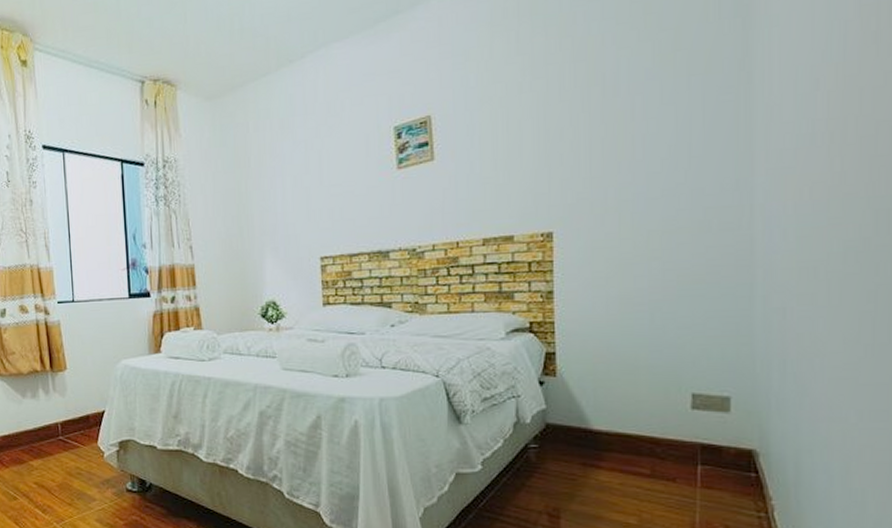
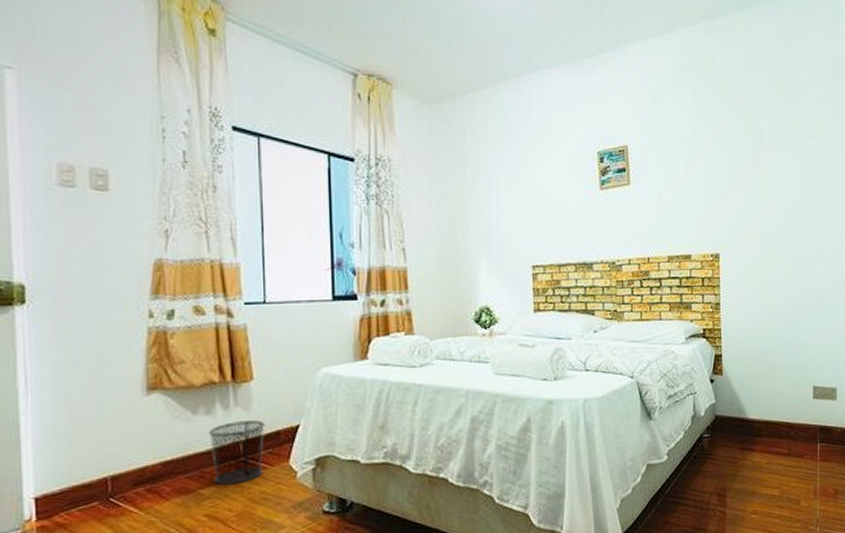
waste bin: none [34,405,78,458] -> present [208,420,266,485]

